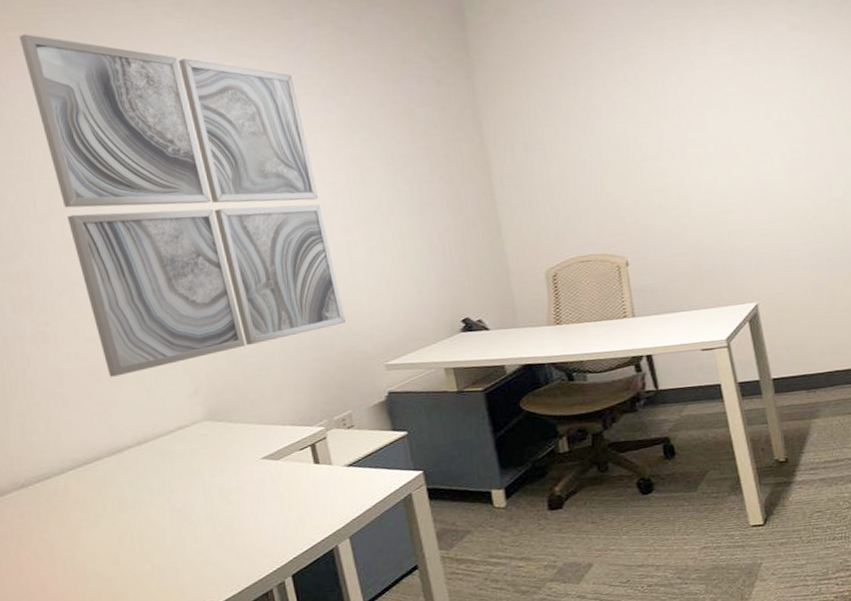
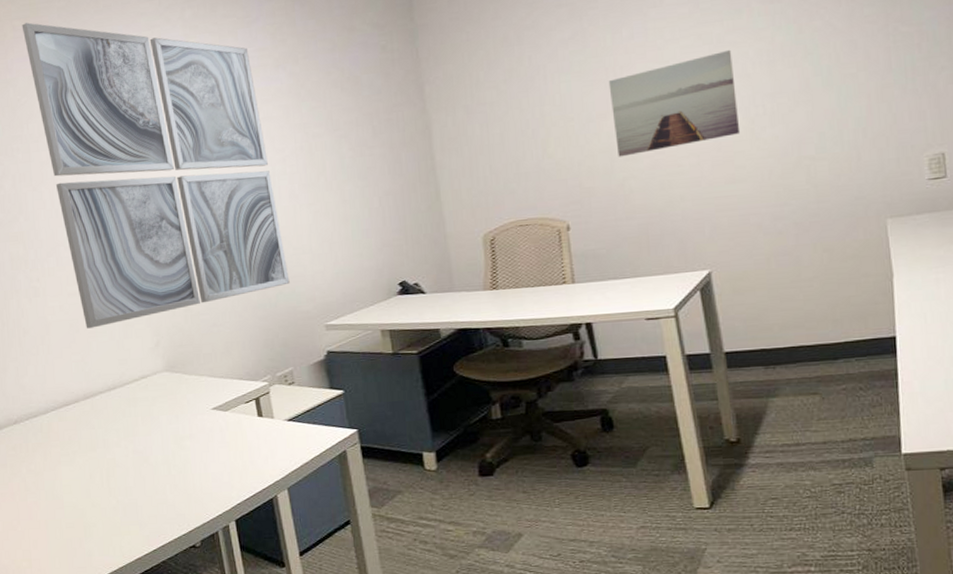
wall art: none [660,98,780,196] -> present [608,49,741,157]

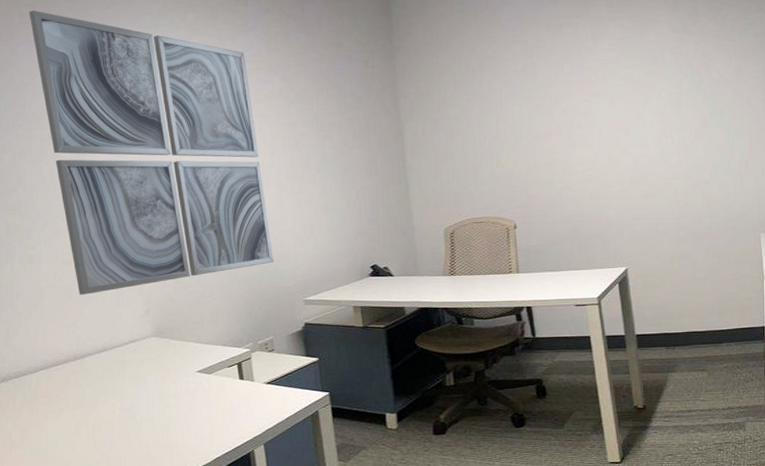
wall art: present [608,49,741,157] -> none [552,90,654,171]

